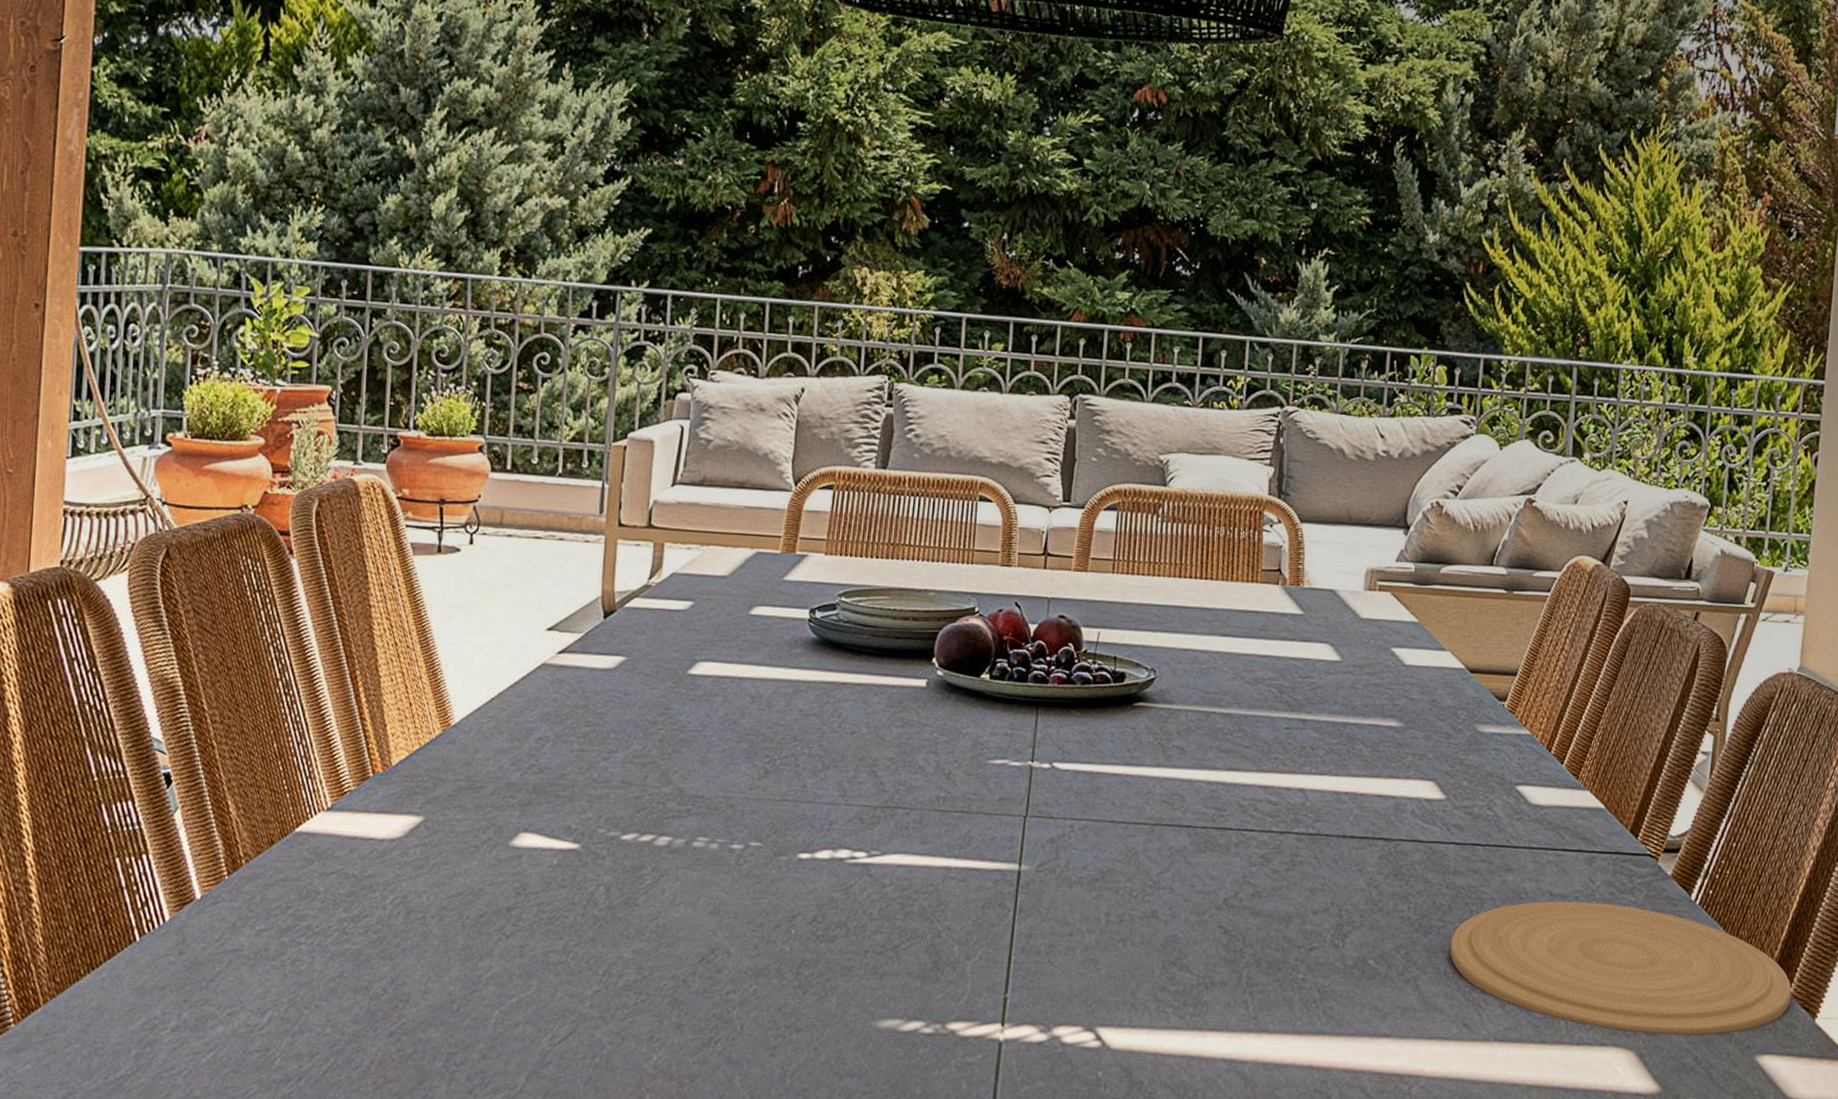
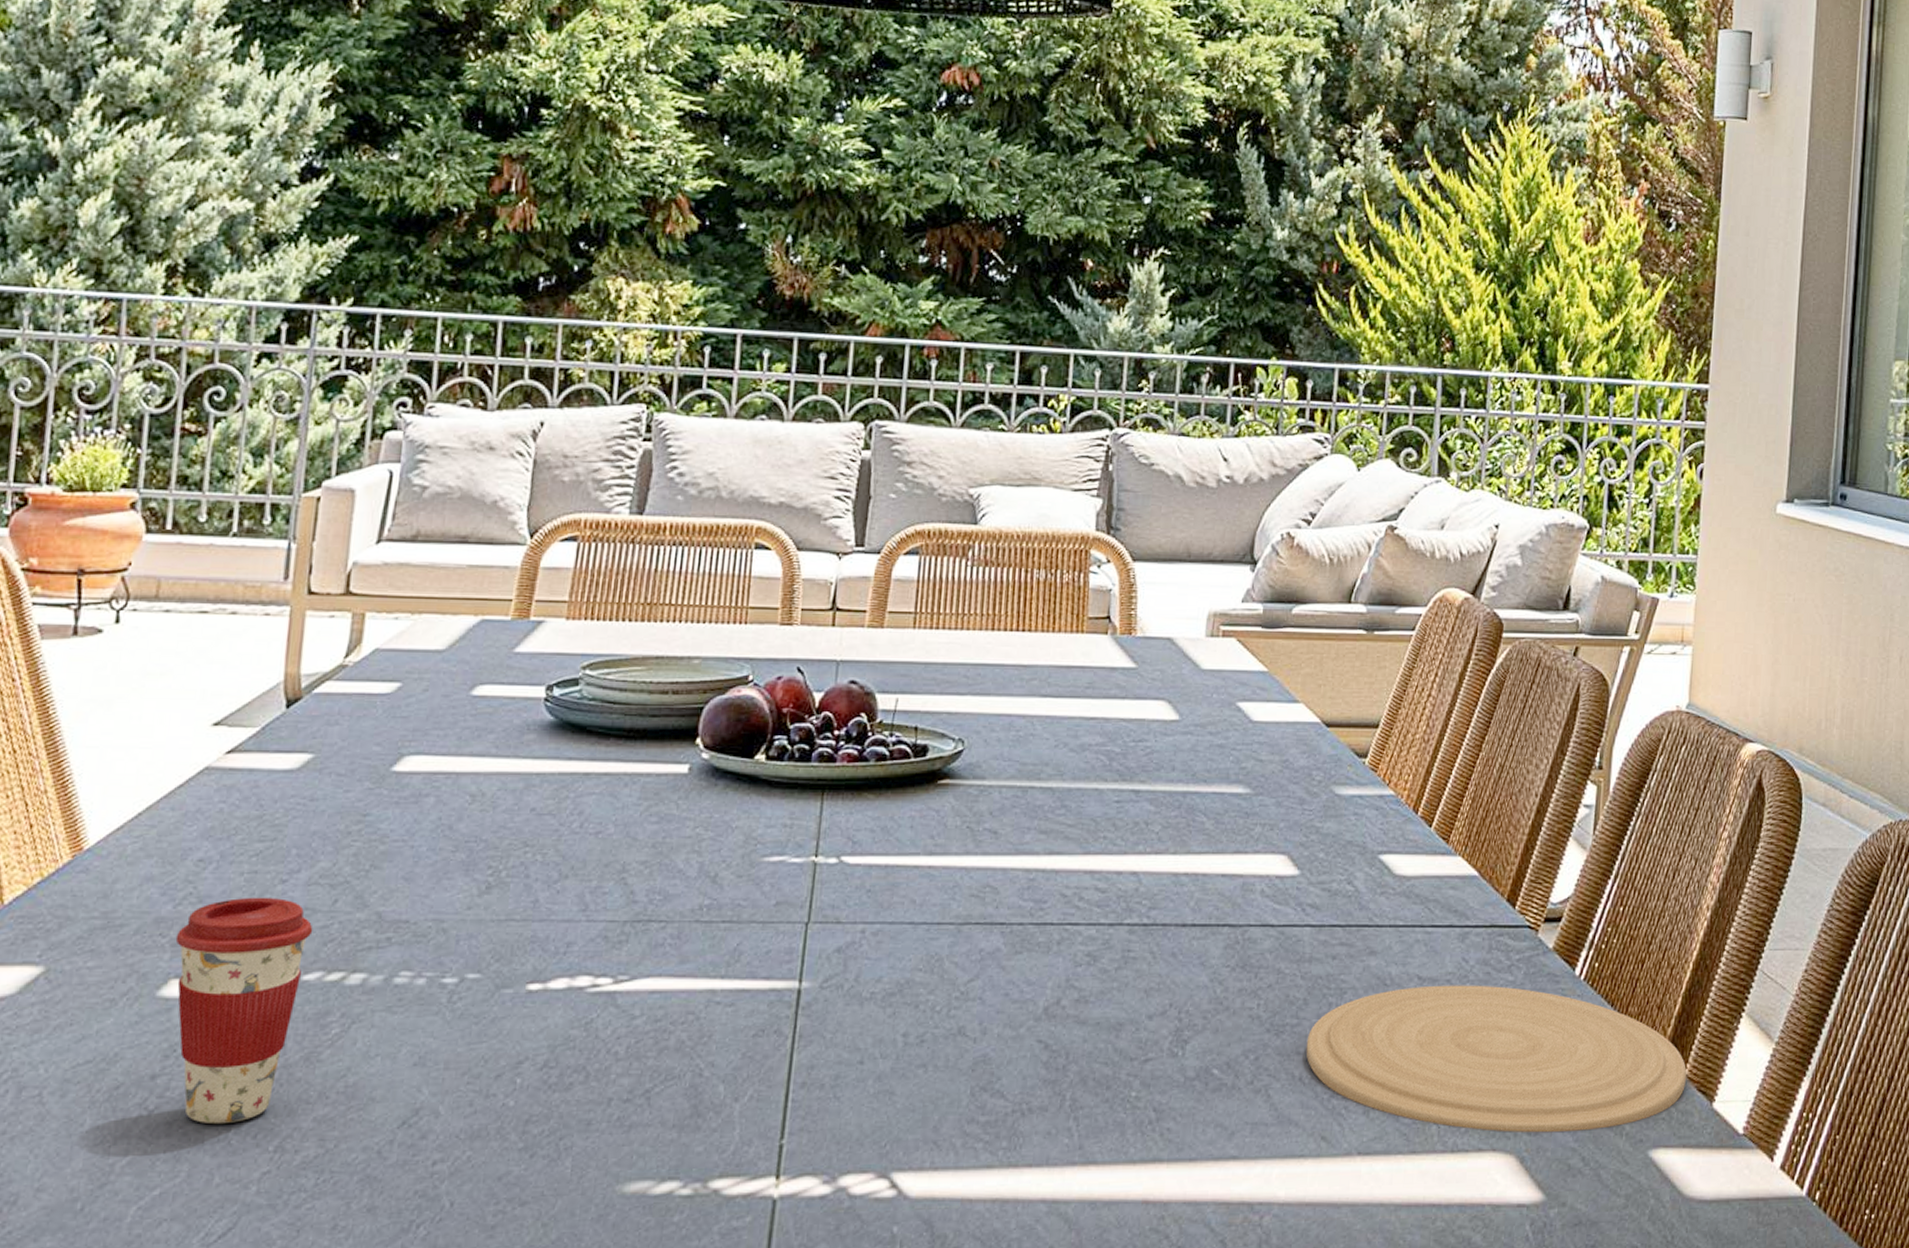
coffee cup: none [523,770,629,951] -> present [175,897,313,1125]

